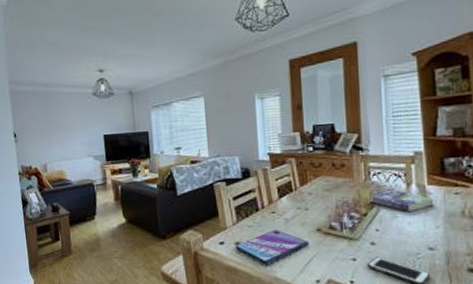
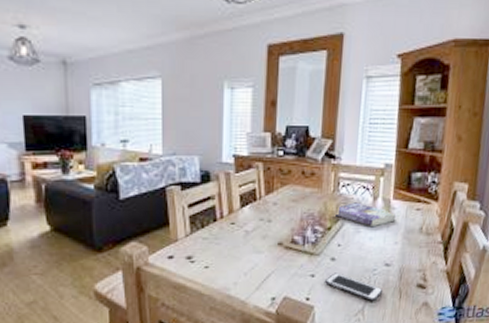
video game case: present [235,230,310,265] -> none [186,243,269,282]

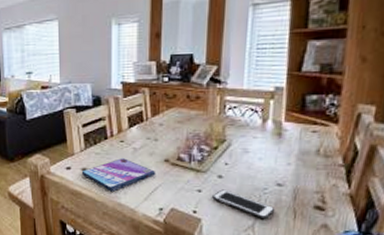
video game case: none [186,243,269,282] -> present [81,158,156,192]
book: present [334,202,397,226] -> none [221,124,289,147]

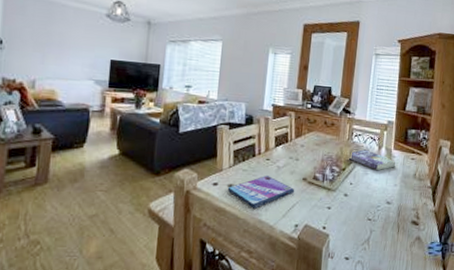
cell phone: present [212,189,276,220] -> none [339,206,385,234]
book: none [221,124,289,147] -> present [348,149,396,170]

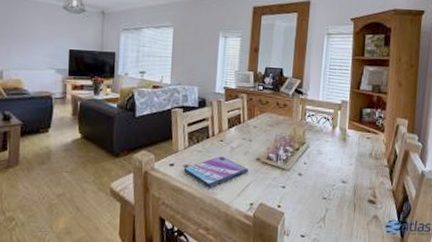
book: present [348,149,396,170] -> none [301,129,351,150]

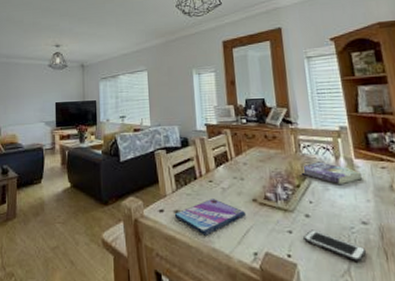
cell phone: none [293,186,341,212] -> present [303,229,367,263]
book: none [301,129,351,150] -> present [301,162,363,184]

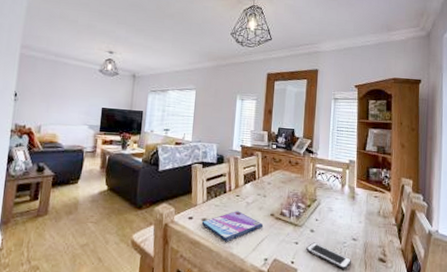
book: present [301,162,363,184] -> none [313,187,360,207]

